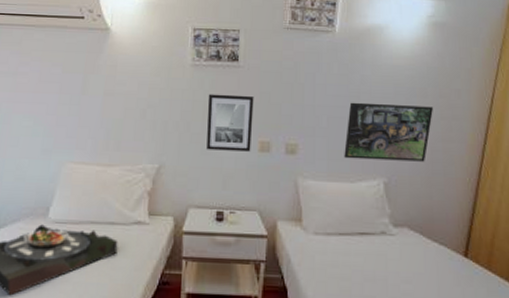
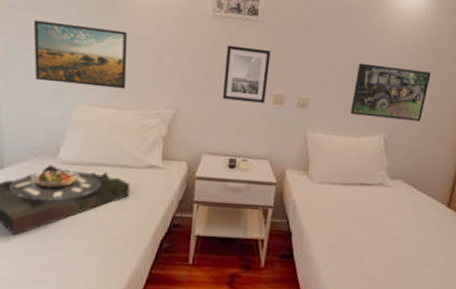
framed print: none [21,83,110,146] -> present [33,19,128,89]

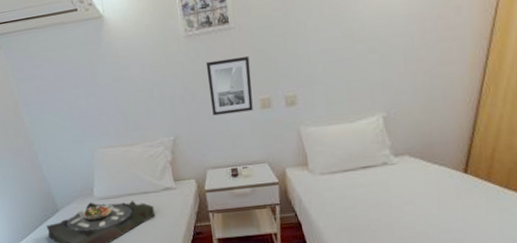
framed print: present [33,19,128,89] -> none [41,75,129,137]
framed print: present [350,63,431,122] -> none [342,31,431,101]

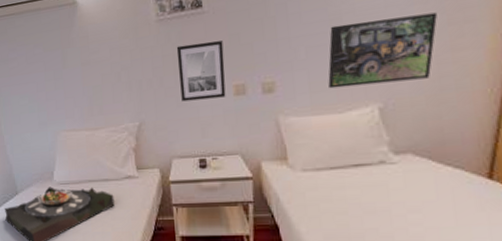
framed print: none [342,31,431,101] -> present [328,12,437,89]

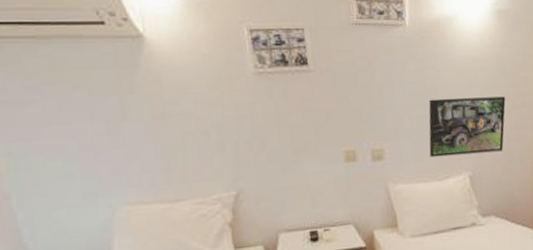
wall art: present [176,41,226,102] -> none [279,102,336,168]

